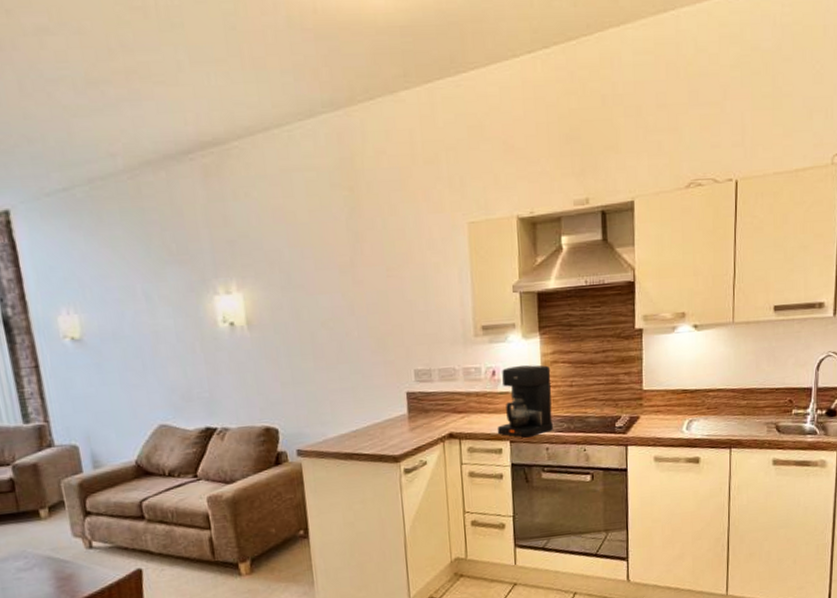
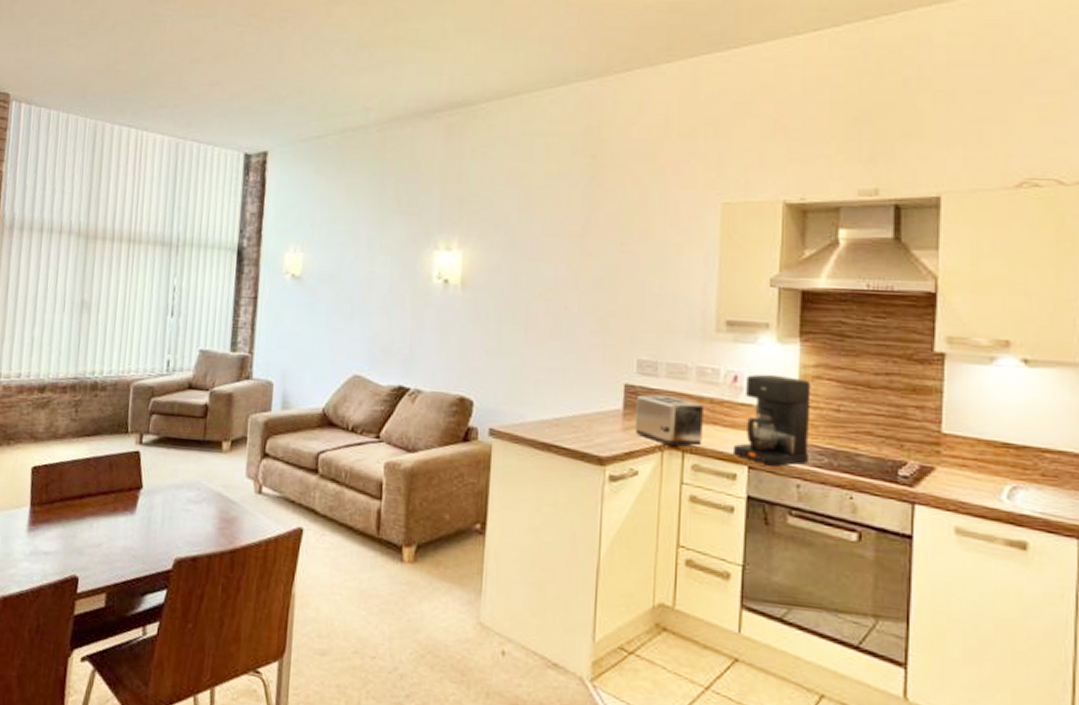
toaster: none [417,395,473,437] -> present [635,394,705,447]

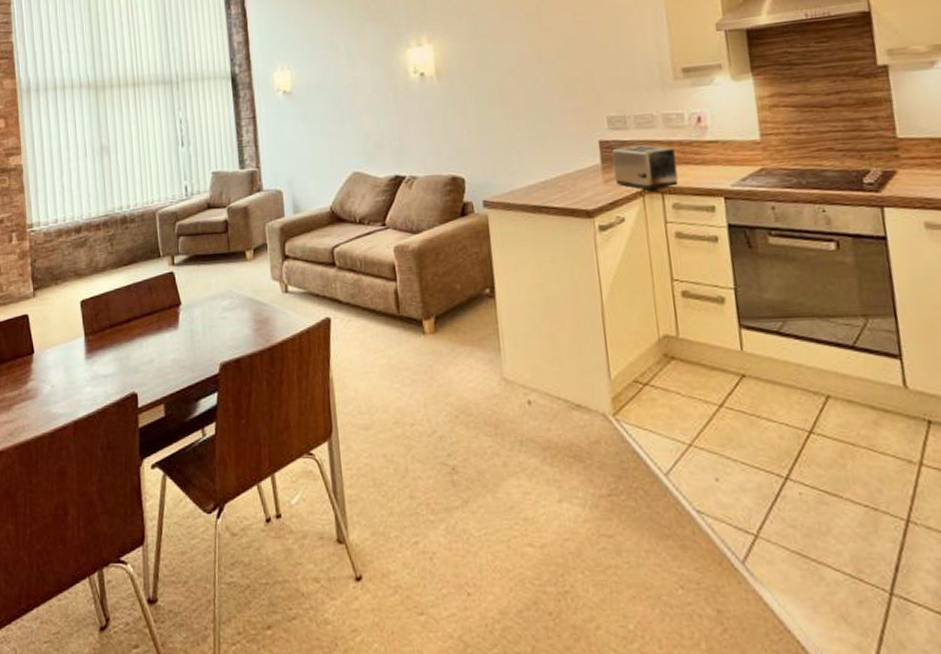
coffee maker: present [734,374,811,467] -> none [708,109,779,194]

